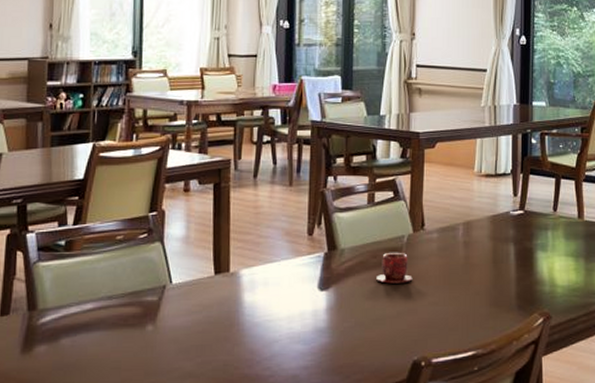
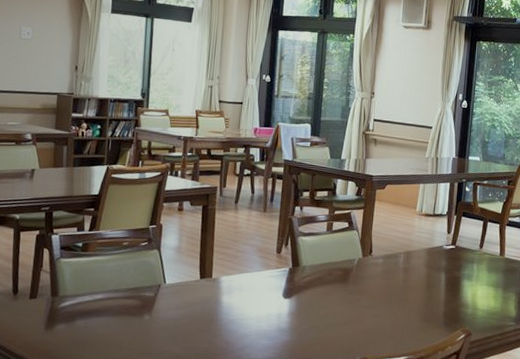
teacup: present [376,253,413,284] -> none [330,272,360,298]

